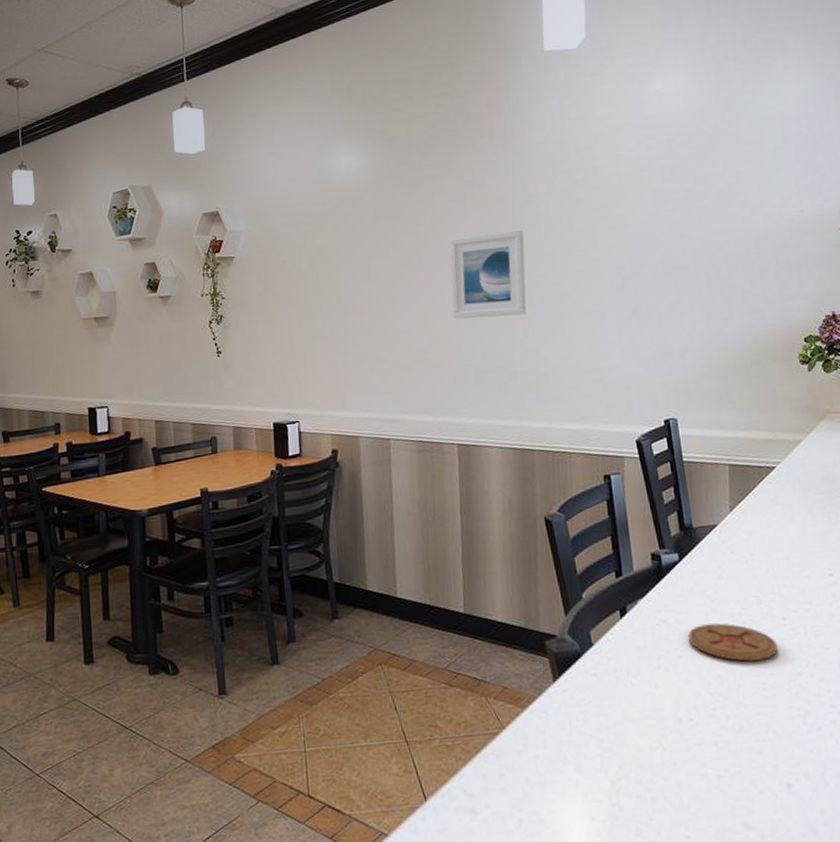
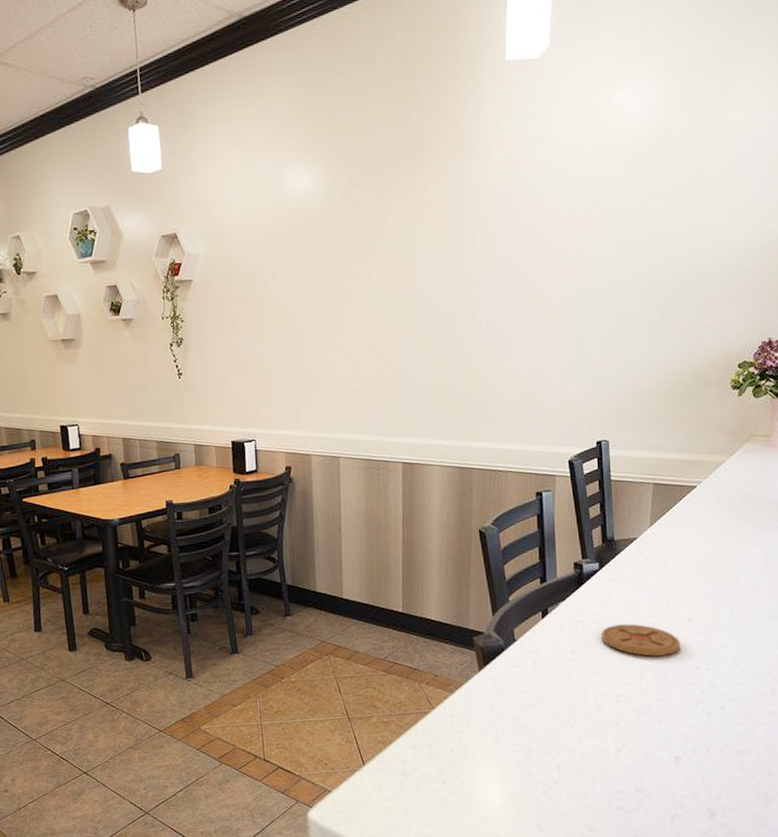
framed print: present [449,230,527,319] -> none [401,254,475,343]

